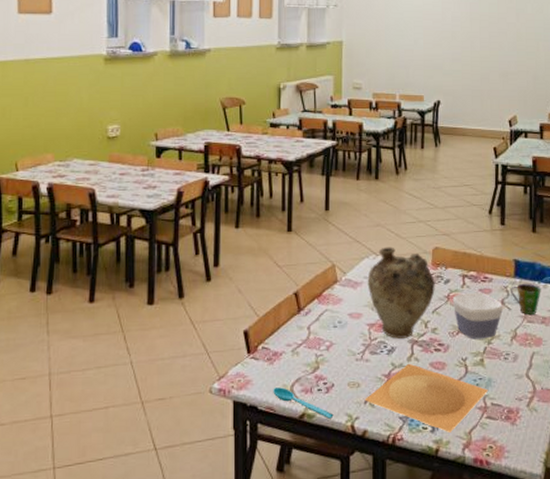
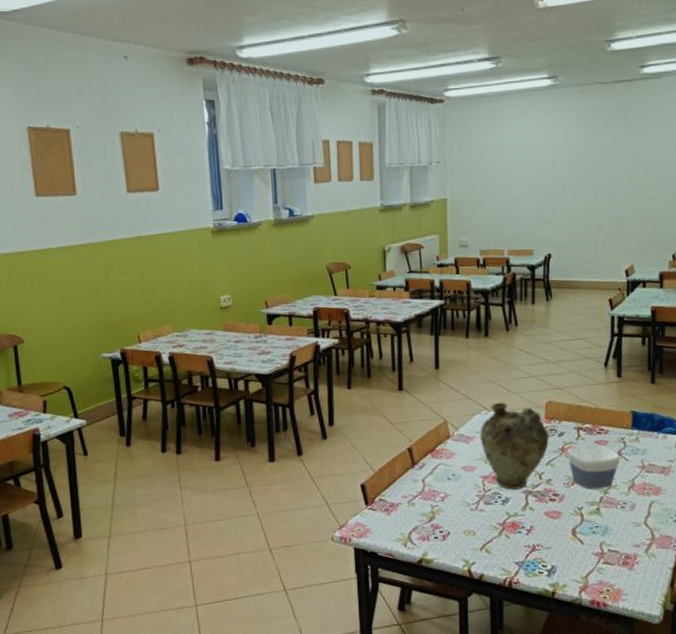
spoon: present [273,387,334,419] -> none [391,535,451,564]
plate: present [364,363,489,434] -> none [480,512,606,578]
cup: present [511,283,541,314] -> none [628,434,660,465]

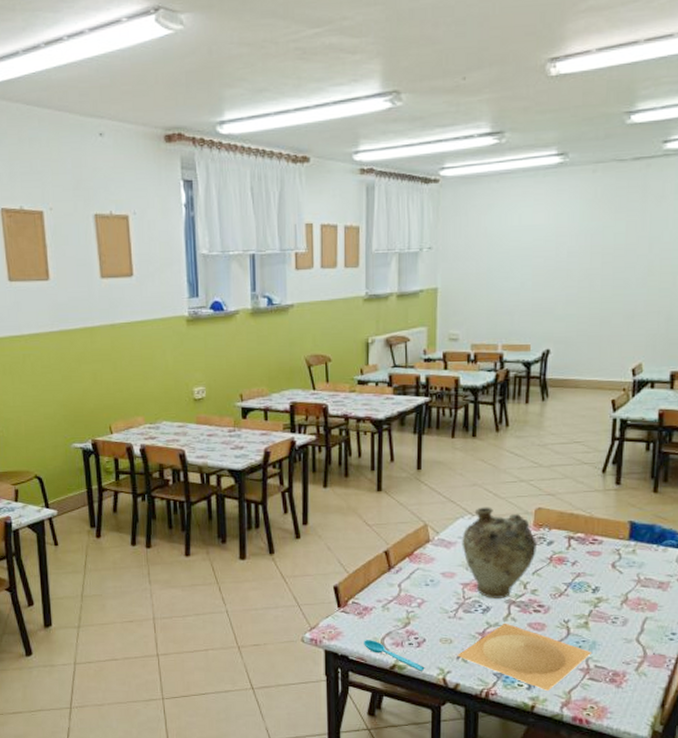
spoon: none [391,535,451,564] -> present [364,640,425,671]
plate: none [480,512,606,578] -> present [457,623,593,692]
bowl: present [567,444,621,489] -> none [555,555,614,602]

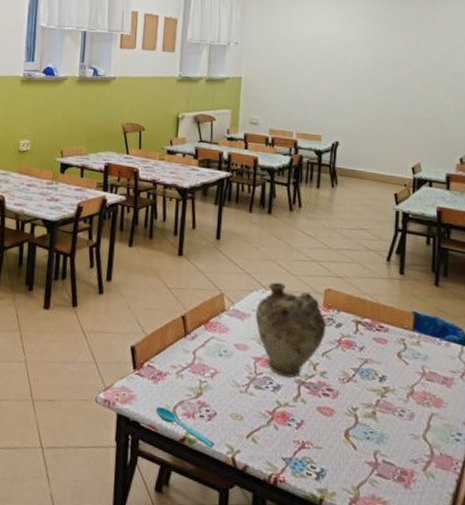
plate: present [457,623,593,692] -> none [247,403,381,485]

